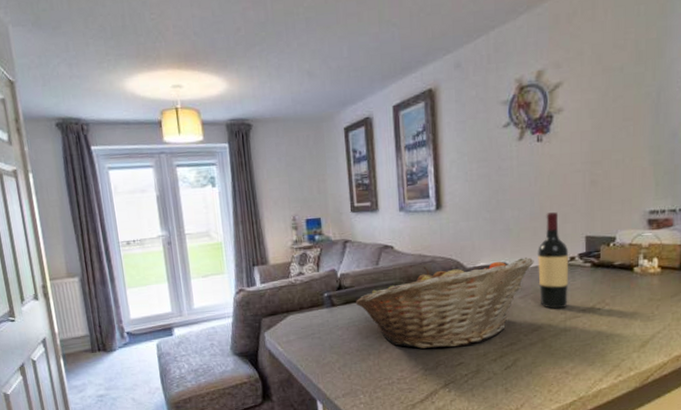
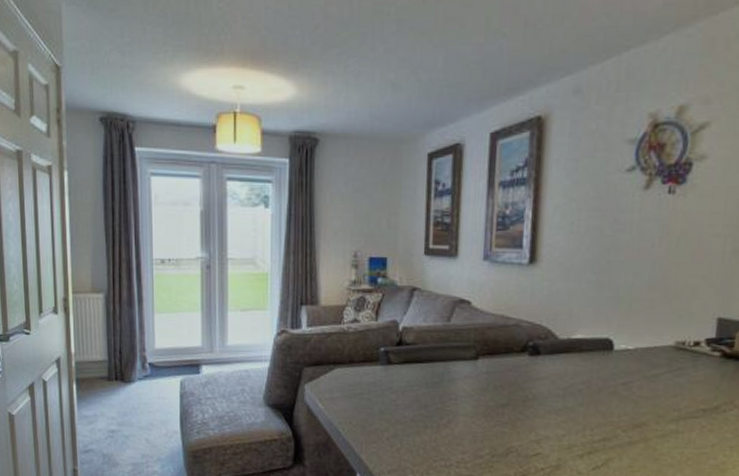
fruit basket: present [356,257,534,349] -> none [417,330,647,434]
wine bottle: present [538,212,569,309] -> none [648,283,694,404]

